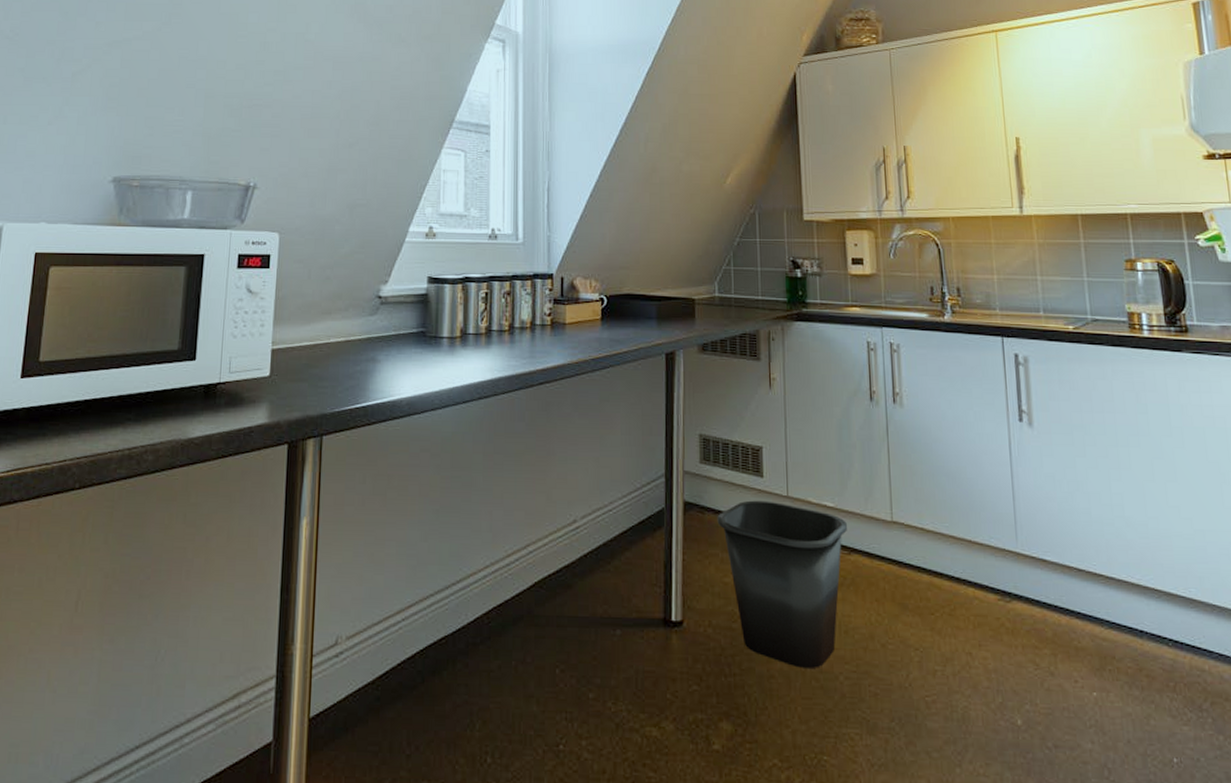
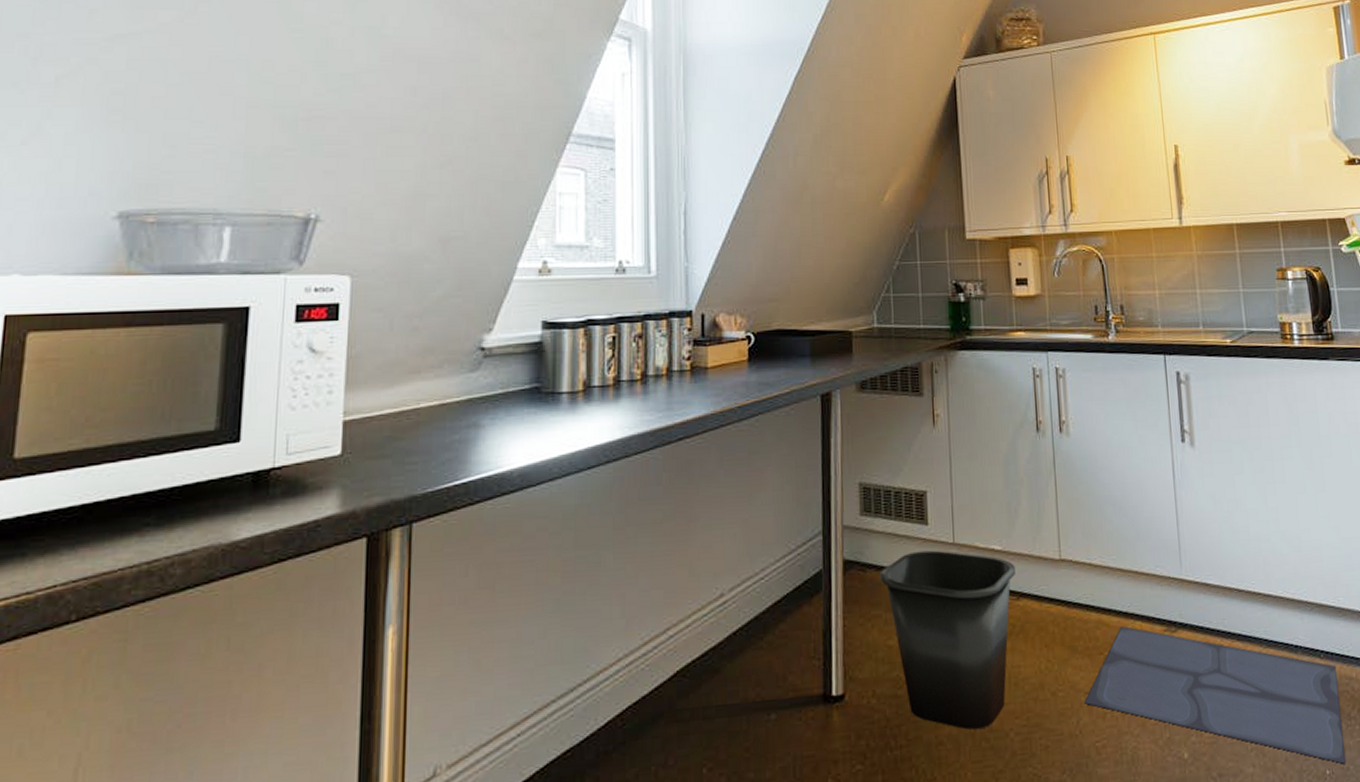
floor mat: none [914,591,1195,755] -> present [1084,626,1345,764]

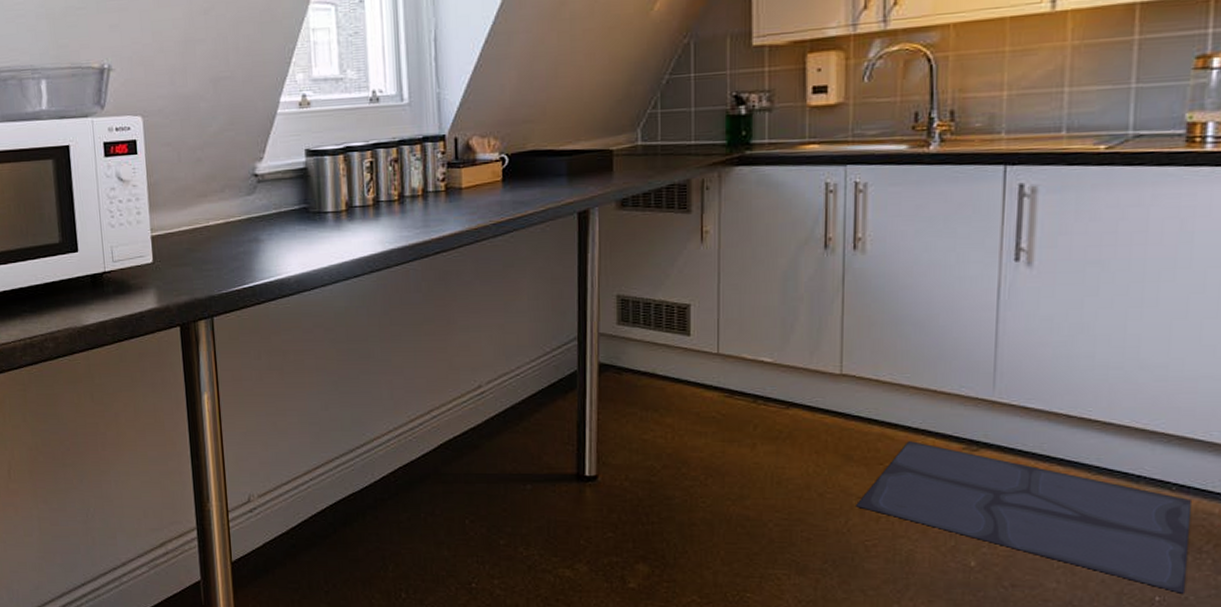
waste bin: present [880,550,1015,730] -> none [636,359,786,516]

